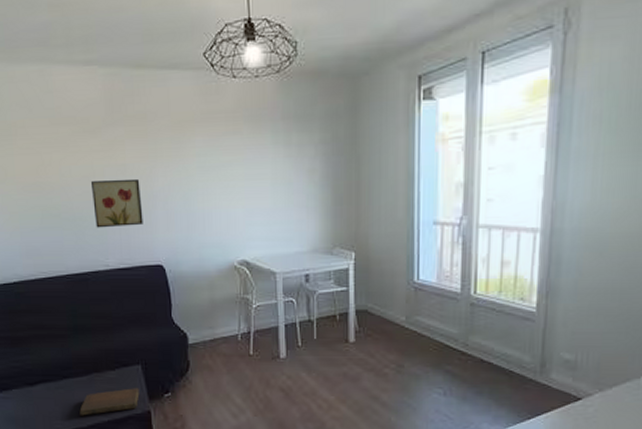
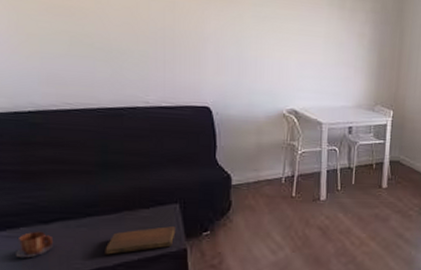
mug: none [9,392,38,418] -> present [14,231,53,258]
wall art: present [90,178,143,228] -> none [132,13,191,65]

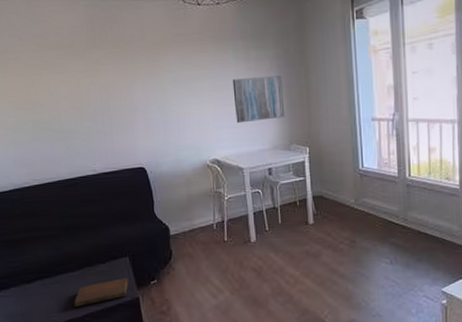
mug: present [14,231,53,258] -> none [8,290,35,314]
wall art: none [321,26,376,77] -> present [232,76,286,124]

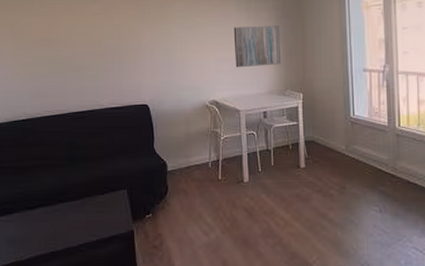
notebook: present [74,278,128,307] -> none [72,210,125,236]

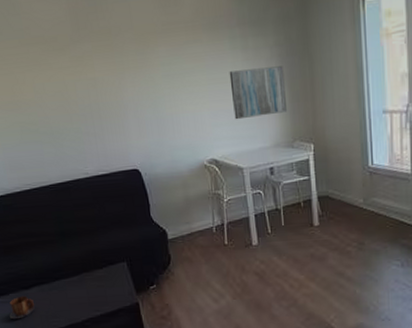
mug: none [10,216,36,239] -> present [9,295,35,320]

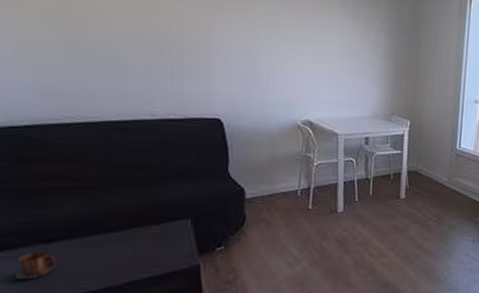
wall art: present [229,66,288,120] -> none [336,35,391,87]

